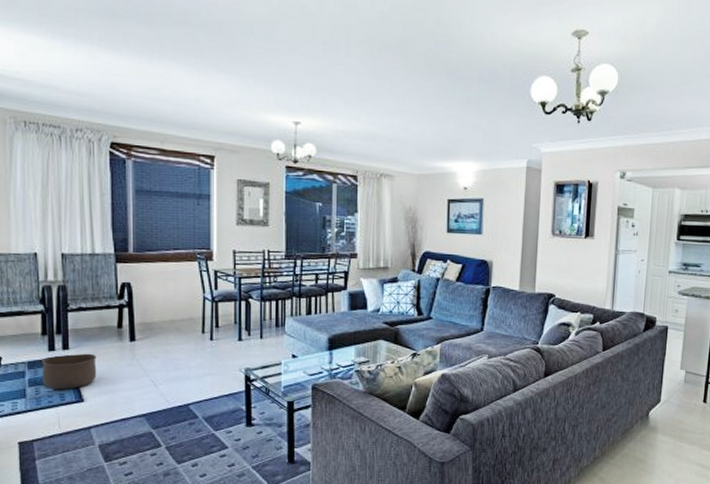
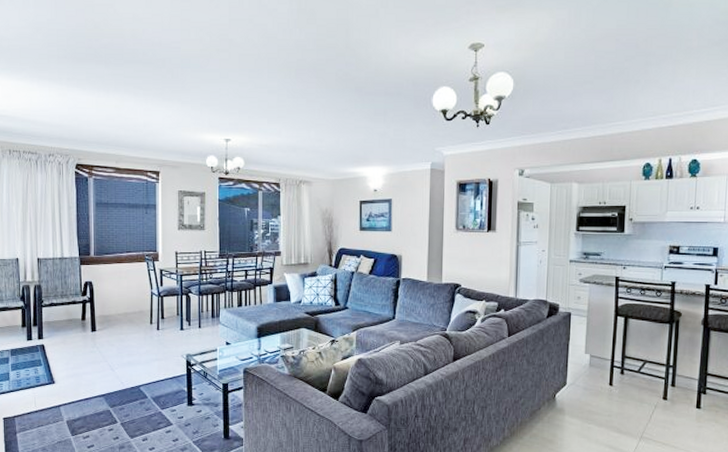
basket: present [42,353,97,390] -> none [22,342,65,374]

